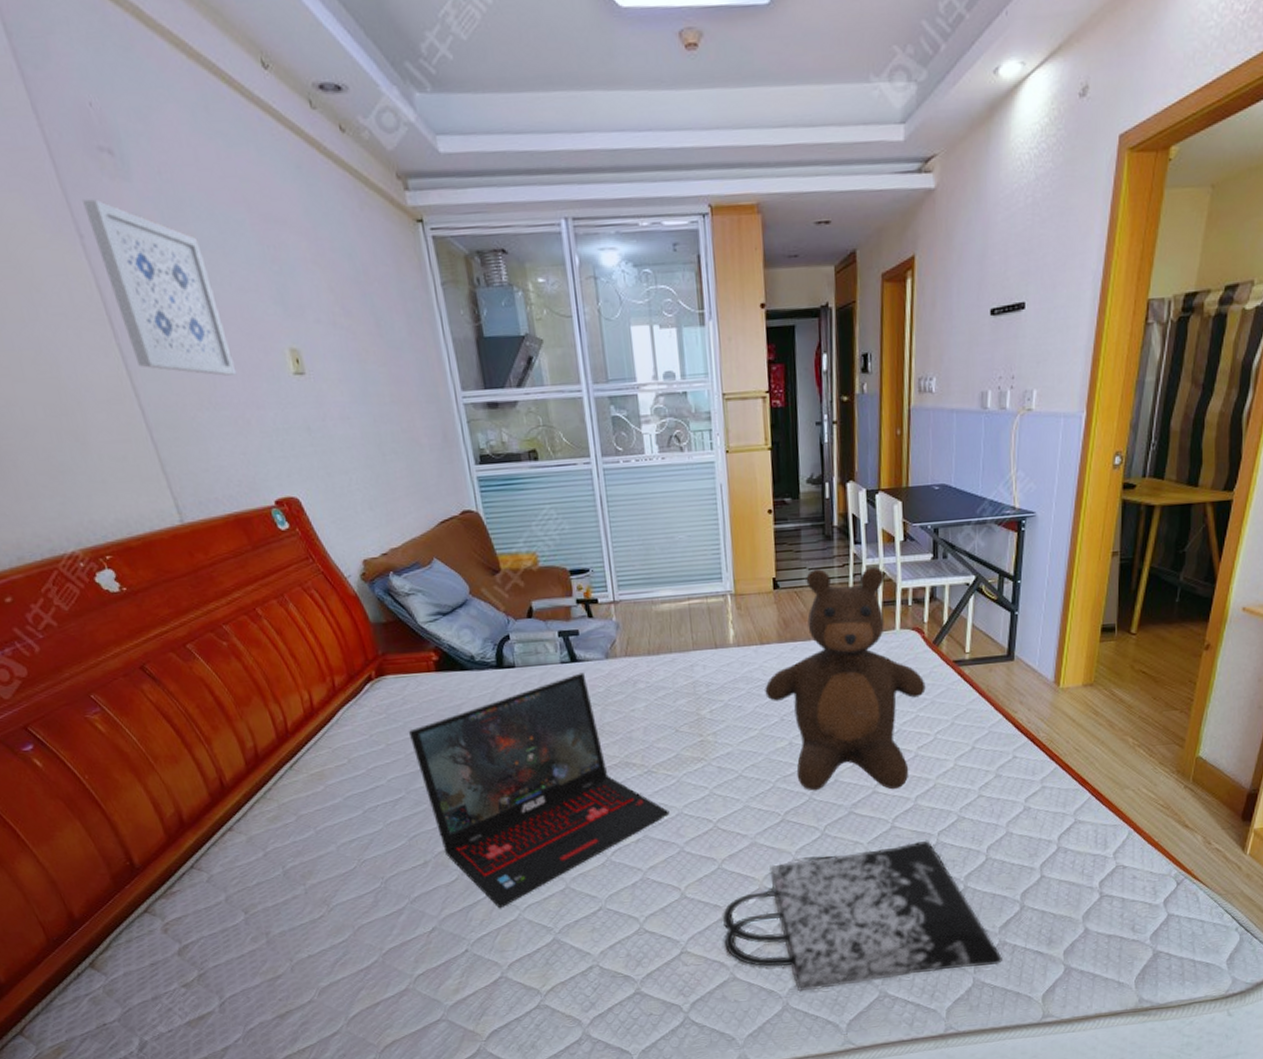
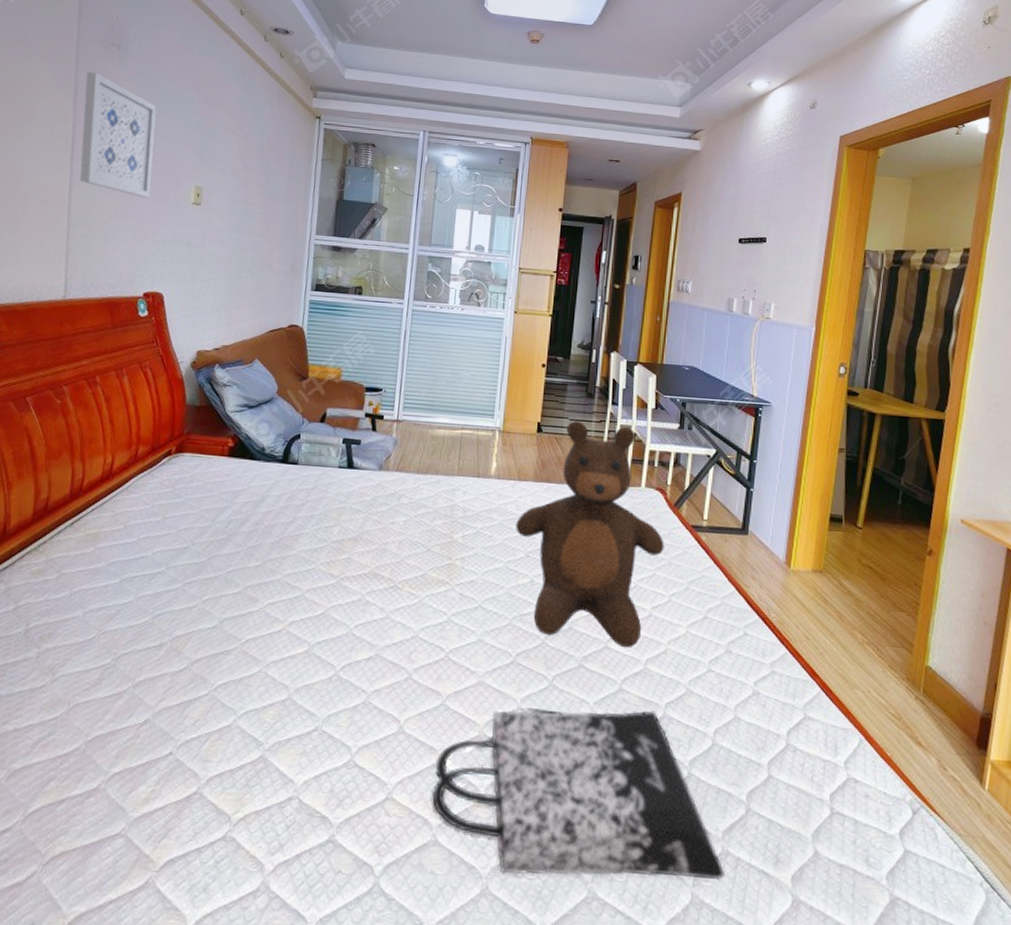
laptop: present [408,672,670,909] -> none [182,479,406,710]

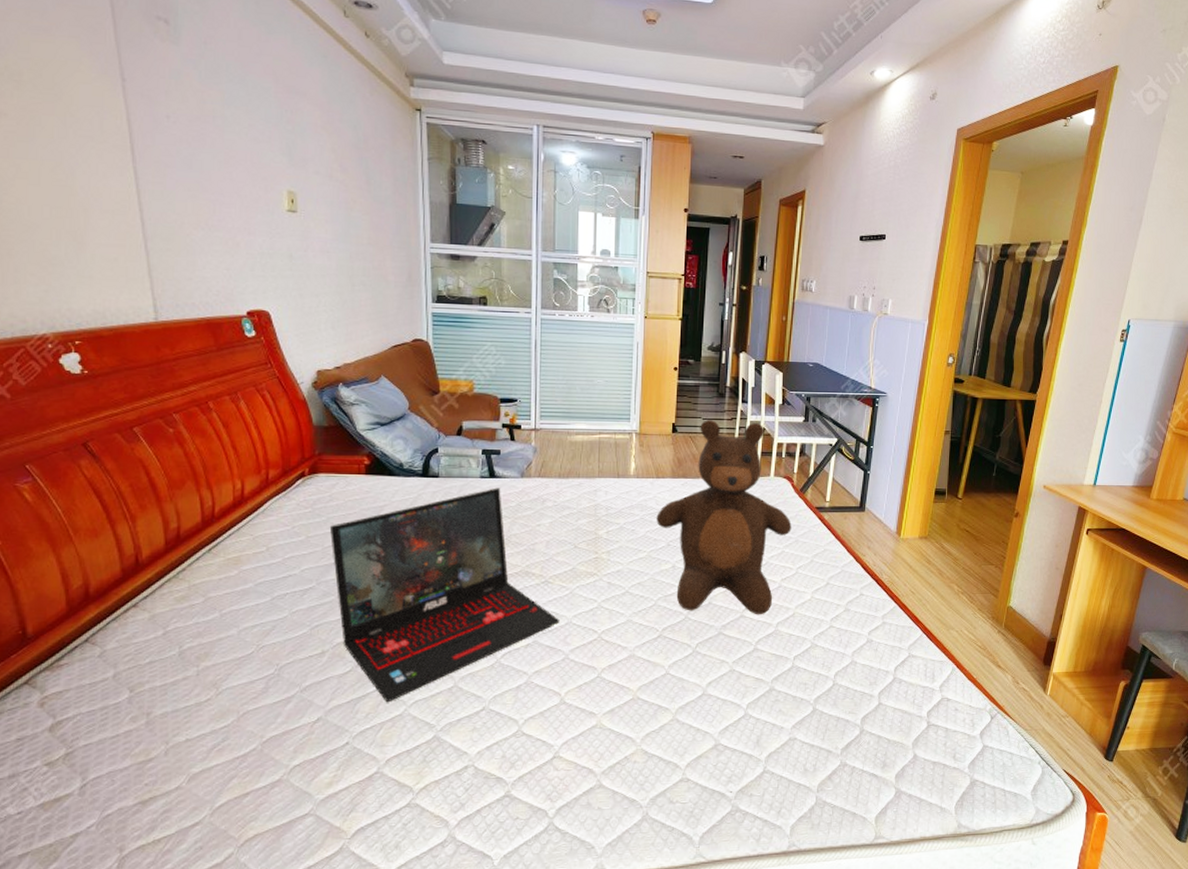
wall art: present [79,71,157,198] -> none [132,53,236,205]
laptop: none [182,479,406,710] -> present [329,487,560,703]
tote bag: present [432,710,726,881] -> none [595,663,843,802]

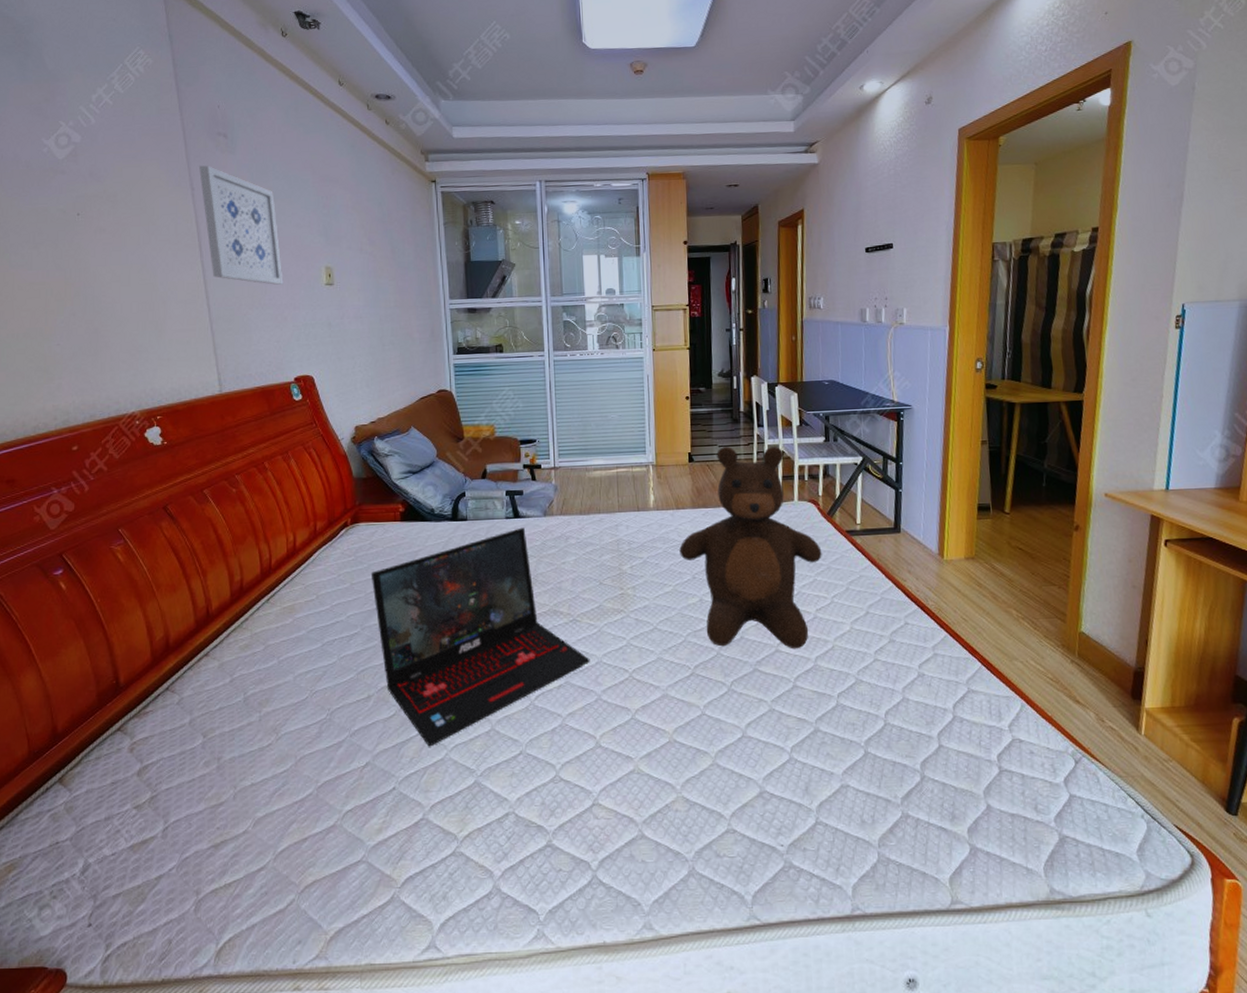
wall art: none [132,53,236,205] -> present [199,165,284,285]

